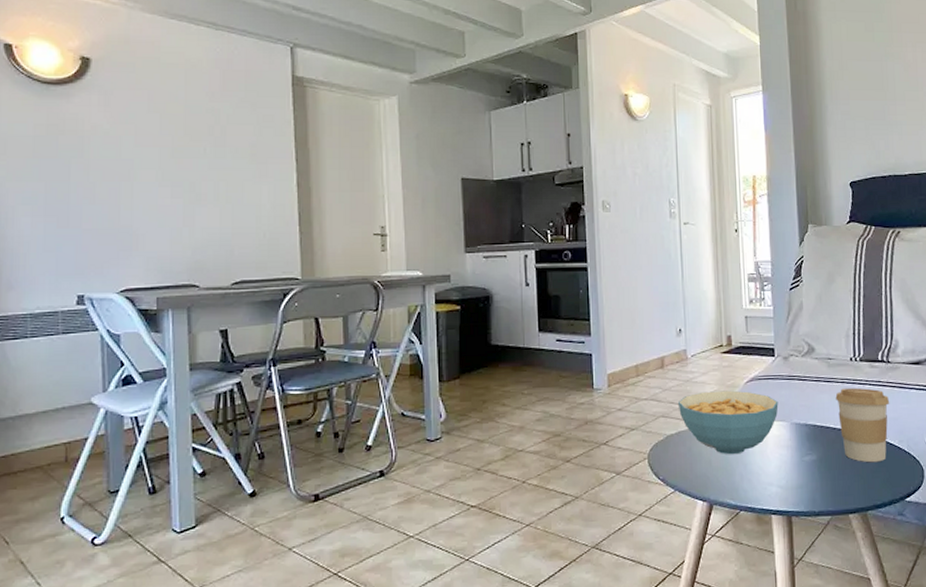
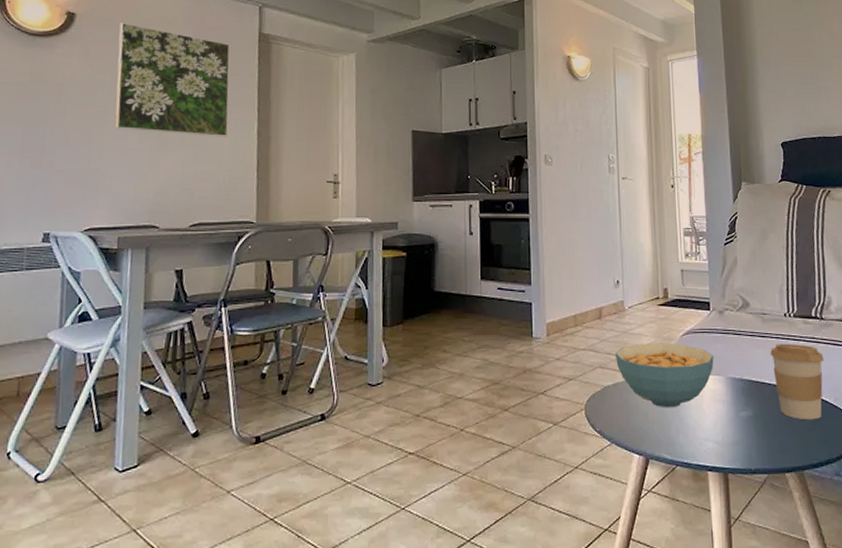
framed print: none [140,68,265,190] -> present [115,23,230,137]

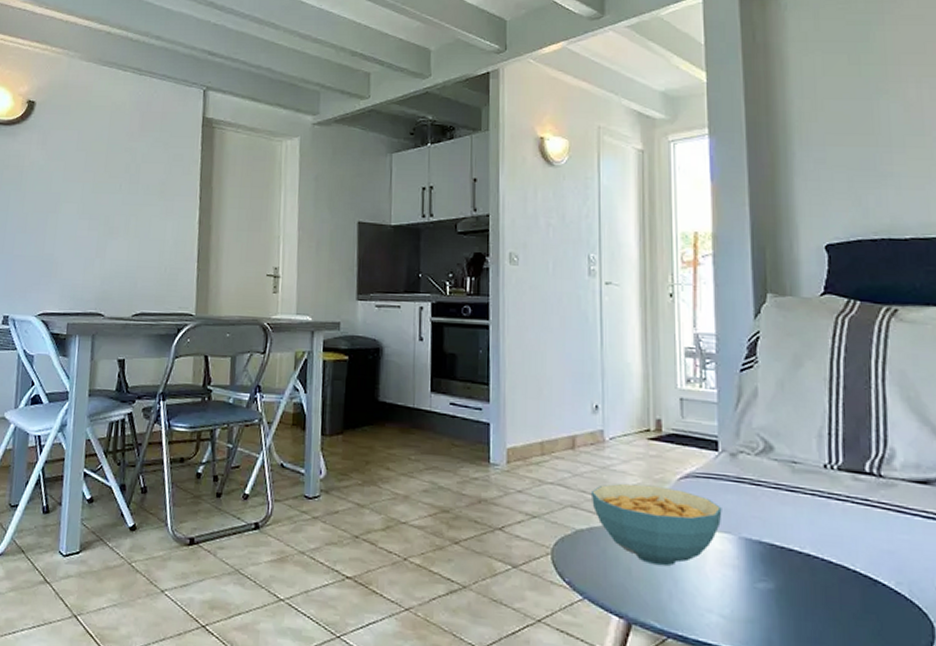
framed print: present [115,23,230,137] -> none [67,110,175,226]
coffee cup: present [770,343,824,420] -> none [802,502,883,607]

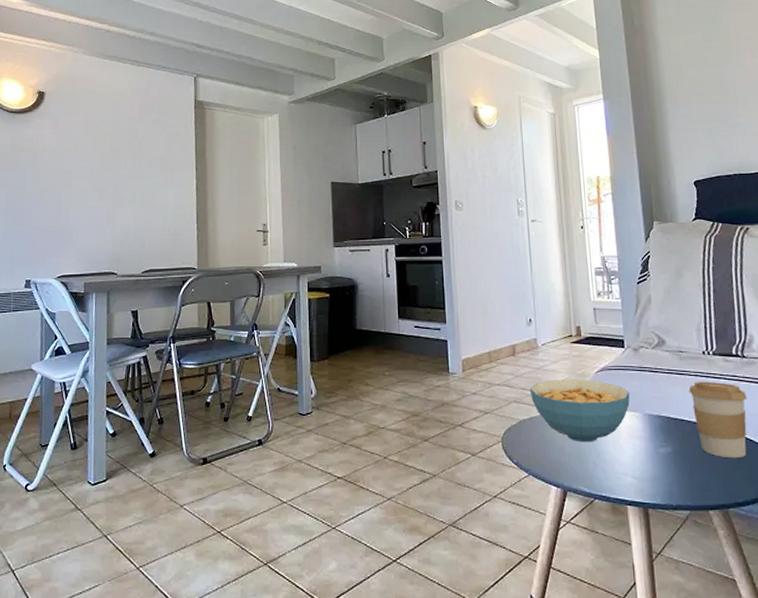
coffee cup: none [802,502,883,607] -> present [689,381,748,459]

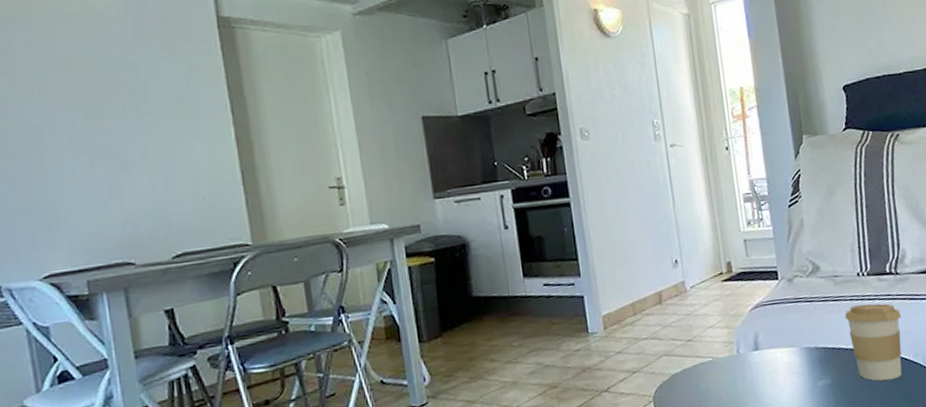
cereal bowl: present [529,379,630,443] -> none [680,319,787,389]

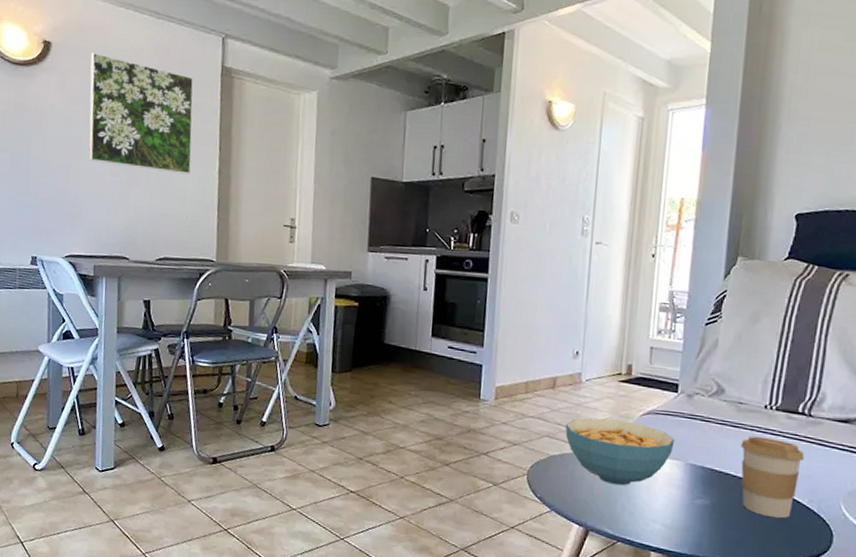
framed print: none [37,20,199,153] -> present [89,53,194,175]
cereal bowl: none [680,319,787,389] -> present [565,417,675,486]

